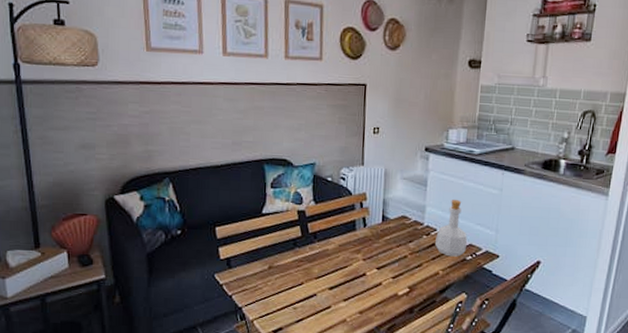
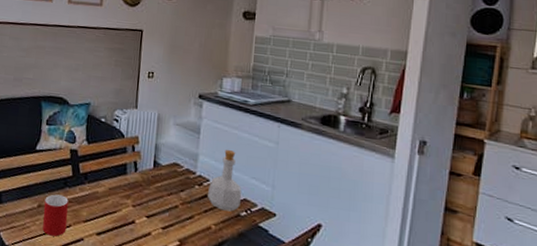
cup: none [274,255,300,295] -> present [42,194,69,237]

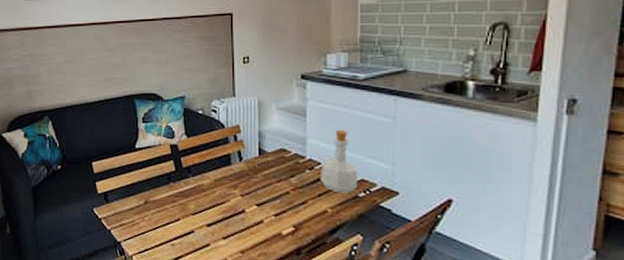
cup: present [42,194,69,237] -> none [150,190,176,231]

